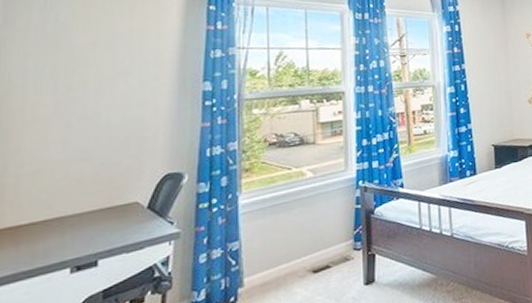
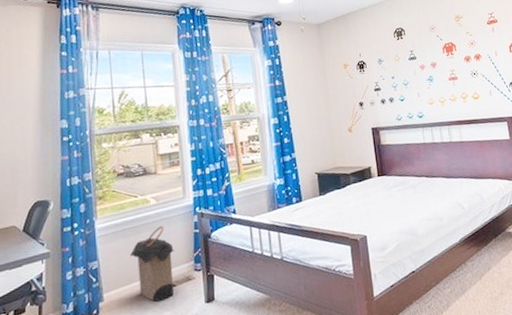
laundry hamper: none [279,201,331,286] -> present [130,226,174,302]

